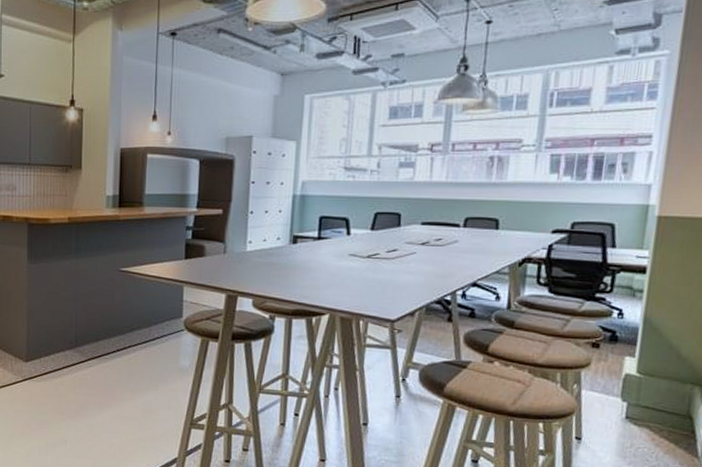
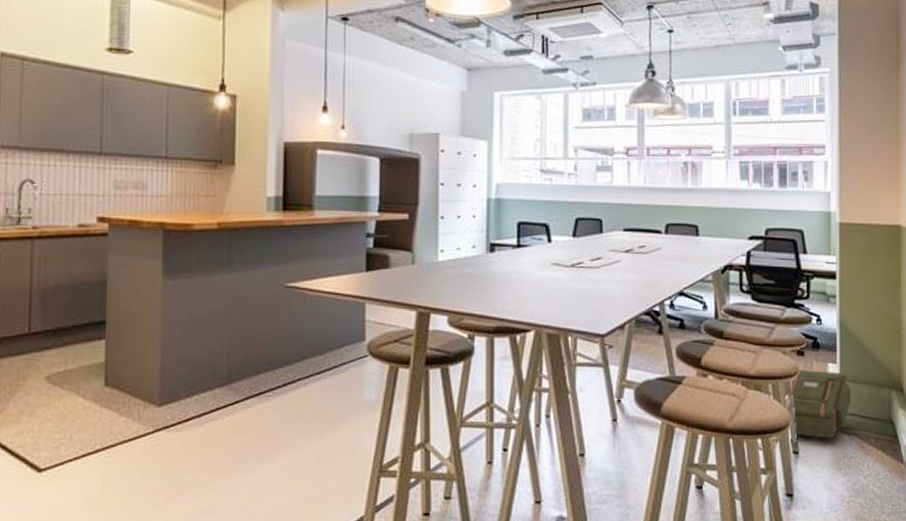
backpack: none [579,360,647,428] -> present [790,369,851,439]

